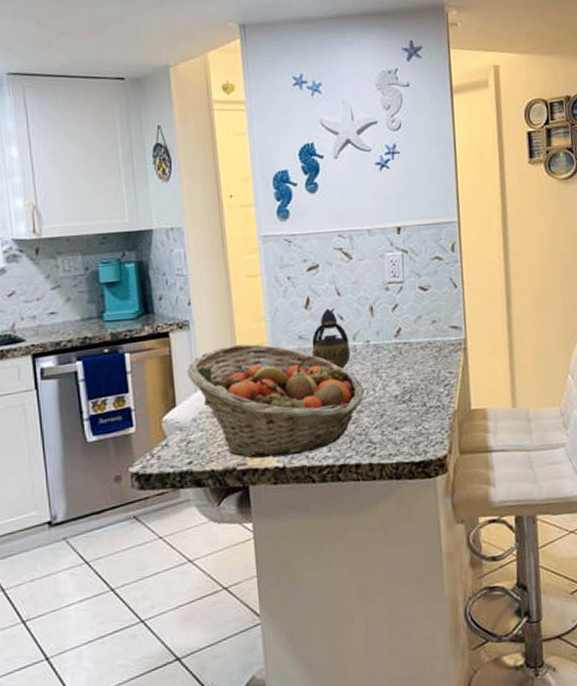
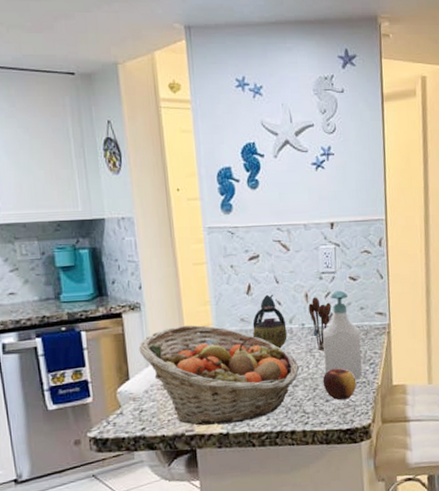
utensil holder: none [374,310,400,372] -> present [308,297,332,352]
soap bottle: none [390,302,436,404] -> present [322,290,362,380]
apple: none [391,390,430,428] -> present [322,368,357,400]

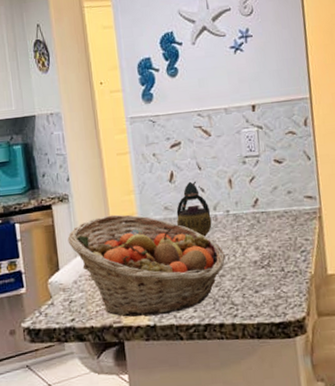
utensil holder: present [308,297,332,352] -> none [232,182,257,239]
soap bottle: present [322,290,362,380] -> none [248,174,293,269]
apple: present [322,368,357,400] -> none [250,256,288,291]

